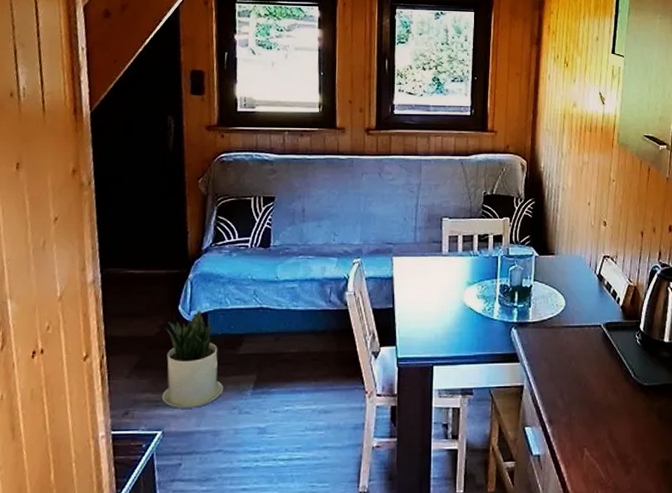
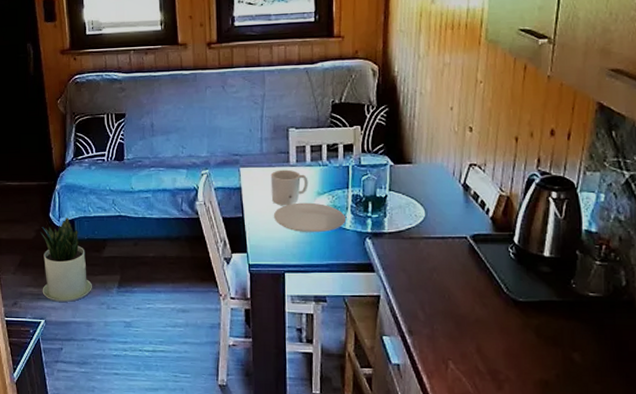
mug: none [423,259,460,297] -> present [270,169,309,206]
plate: none [425,292,495,324] -> present [274,202,347,233]

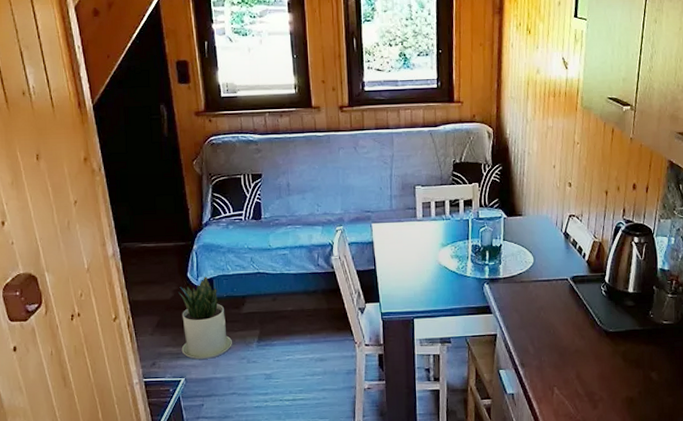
mug: present [270,169,309,206] -> none [400,224,434,258]
plate: present [274,202,347,233] -> none [403,253,468,282]

